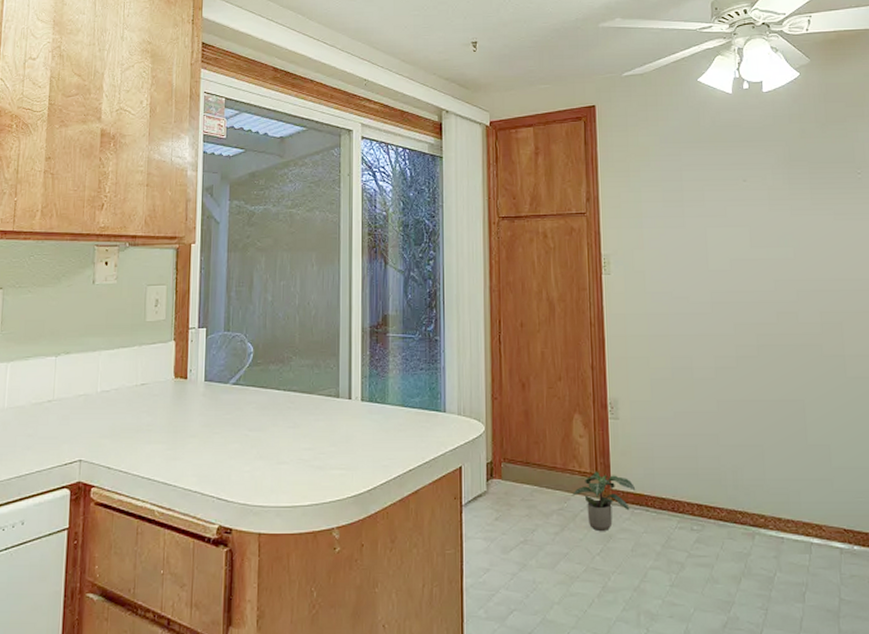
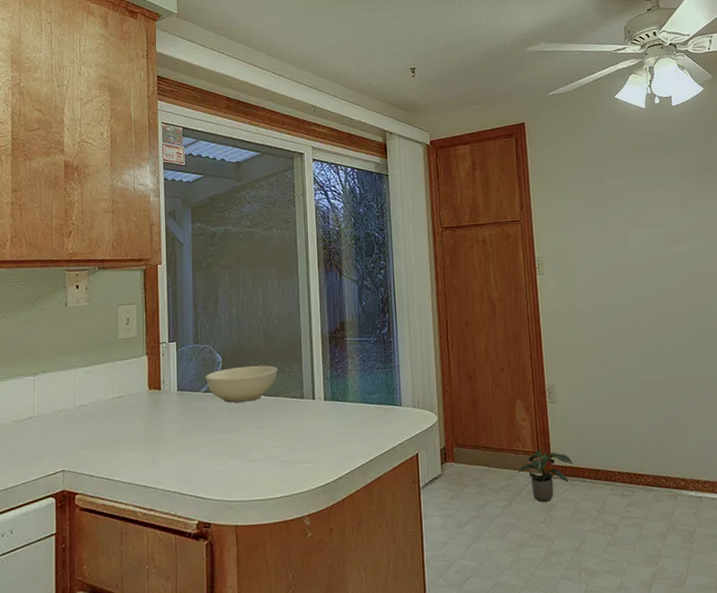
bowl: none [234,358,314,397] -> present [205,365,279,403]

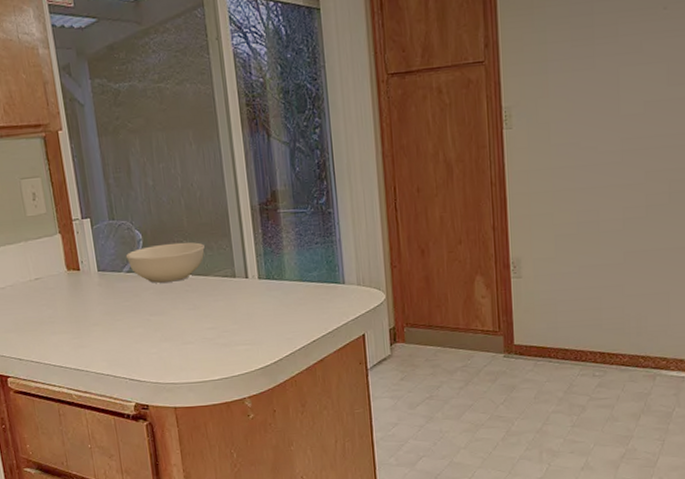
potted plant: present [517,449,574,502] -> none [475,328,539,383]

